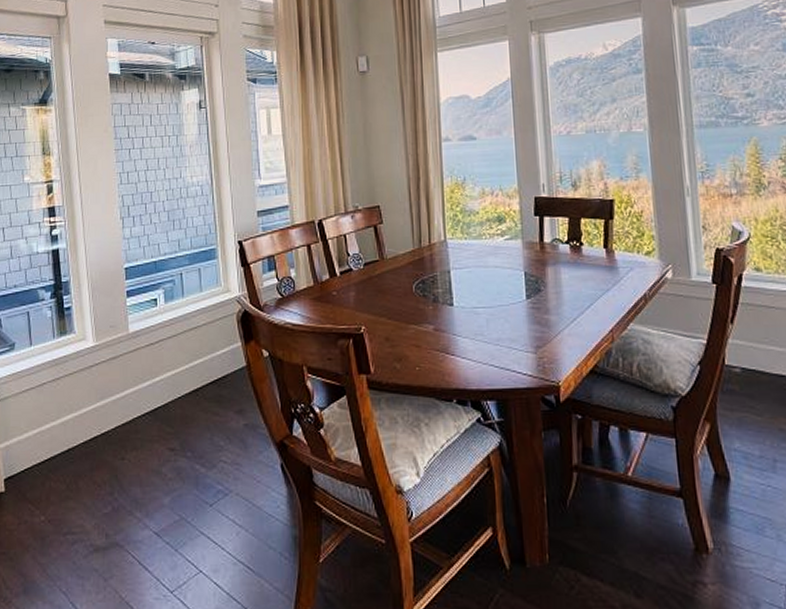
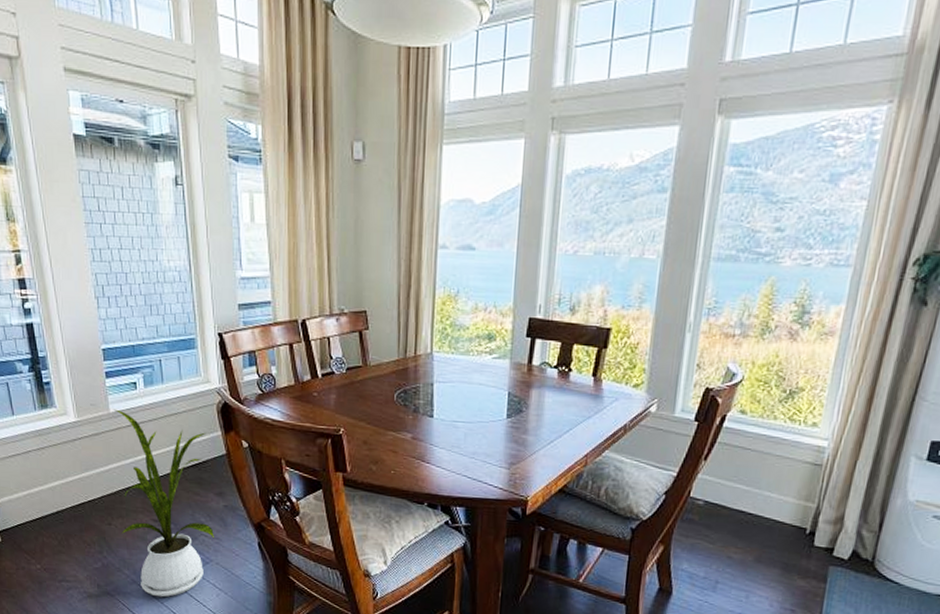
house plant: none [133,329,234,543] -> present [113,409,214,598]

